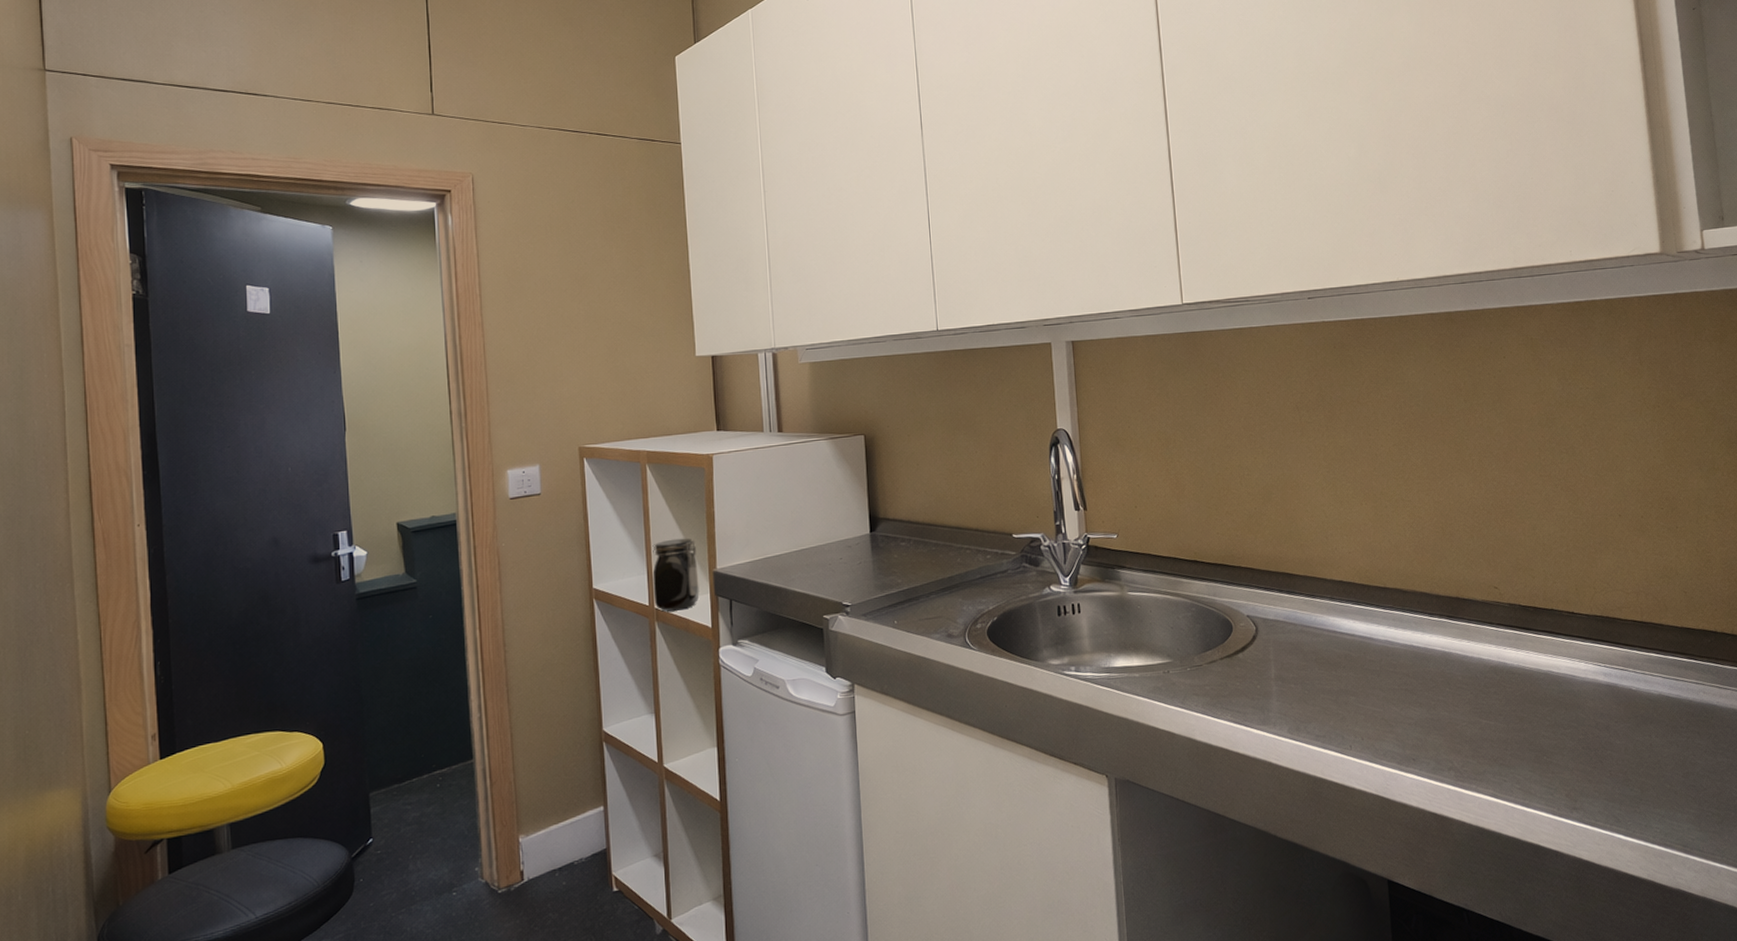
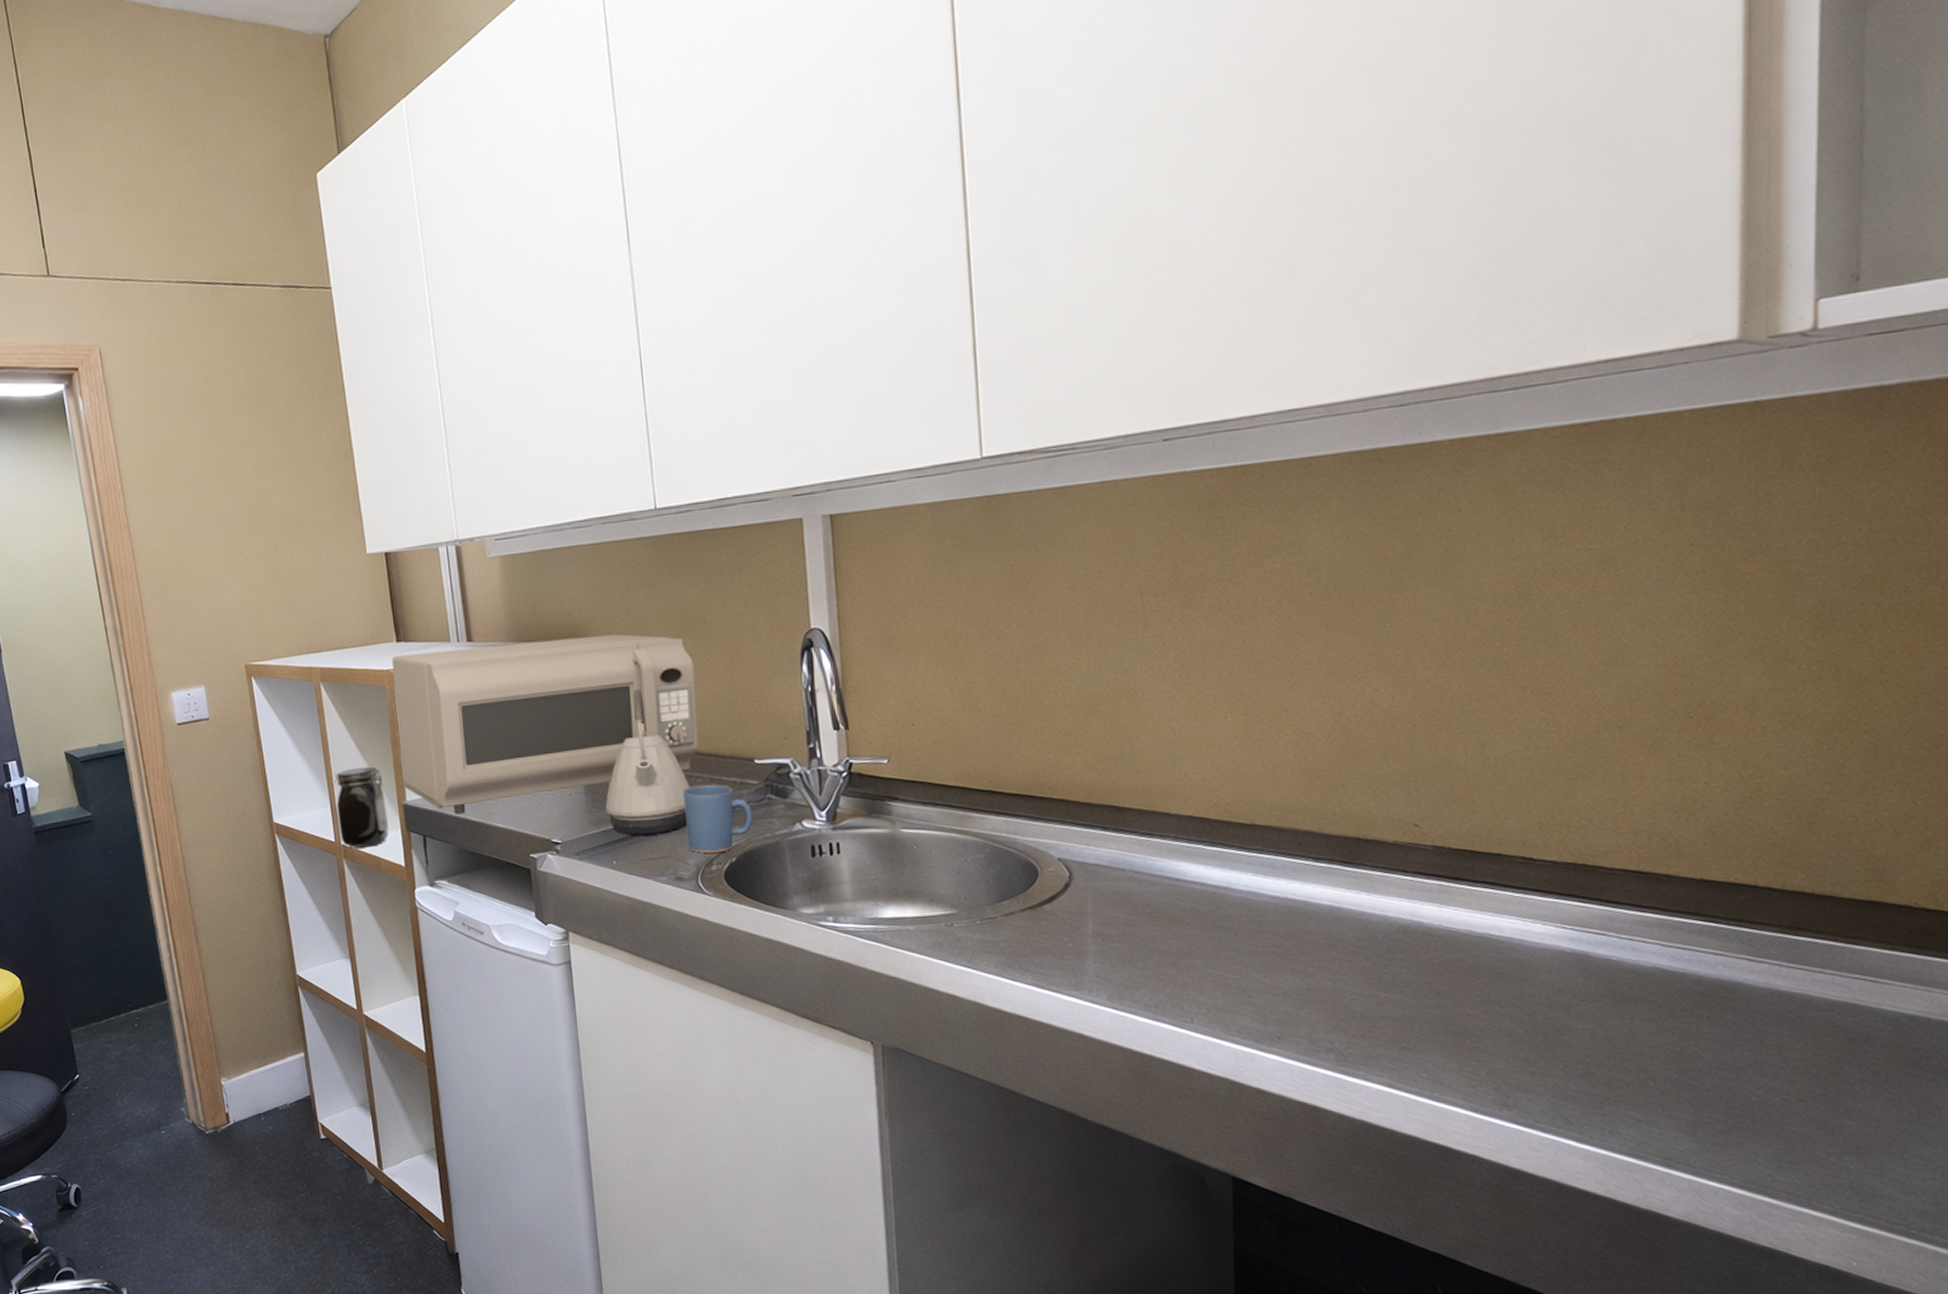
microwave: none [711,429,968,581] -> present [392,633,699,815]
kettle: none [889,474,961,600] -> present [605,688,691,837]
mug: none [954,554,1012,614] -> present [682,784,754,854]

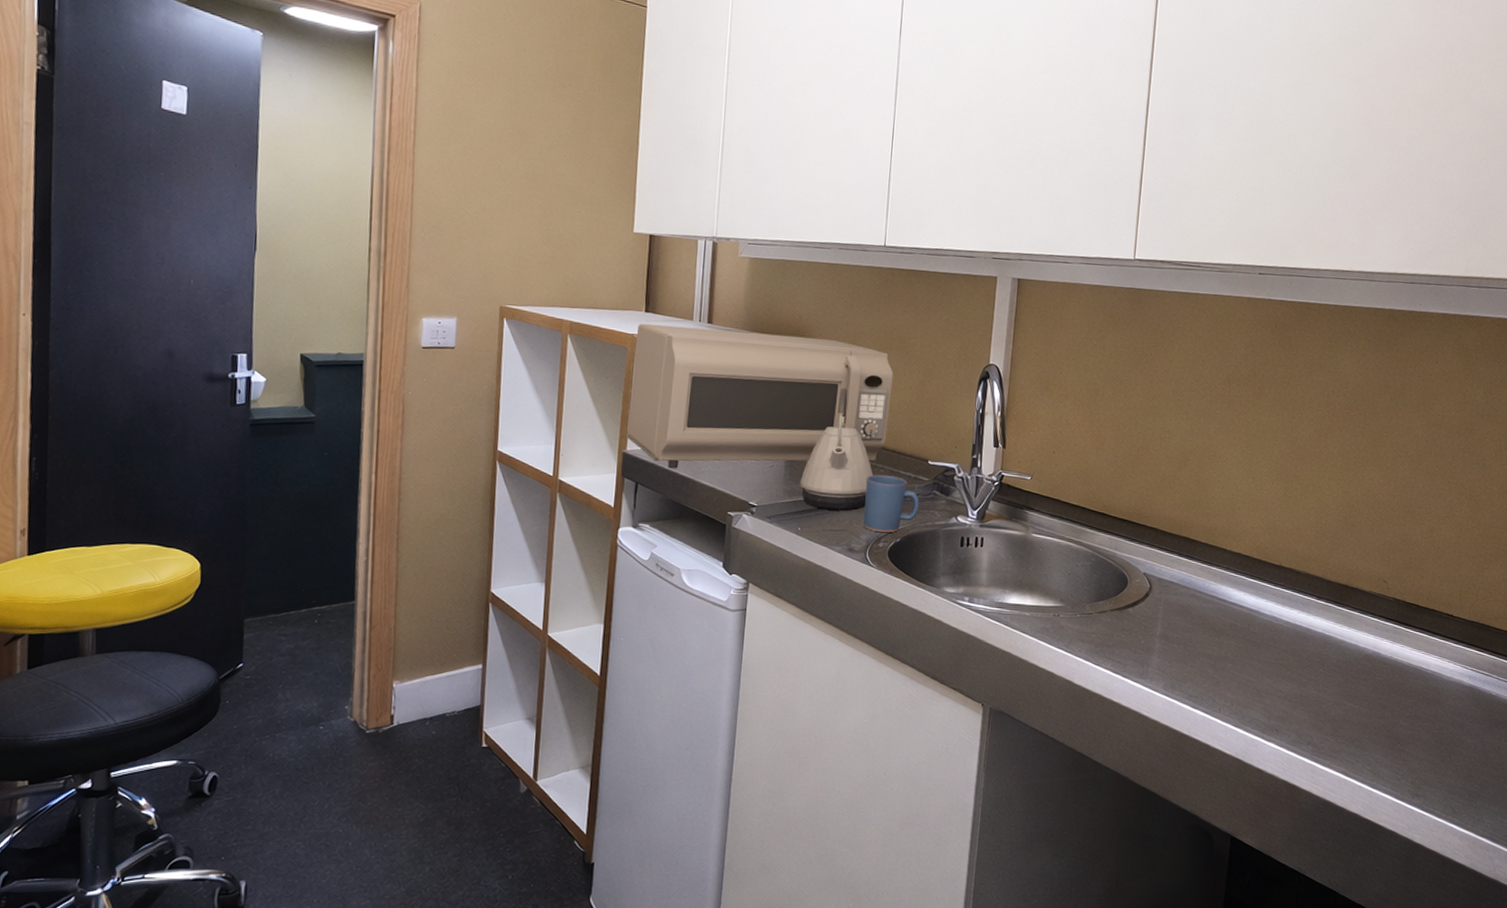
jar: present [334,766,389,848] -> none [558,413,609,486]

